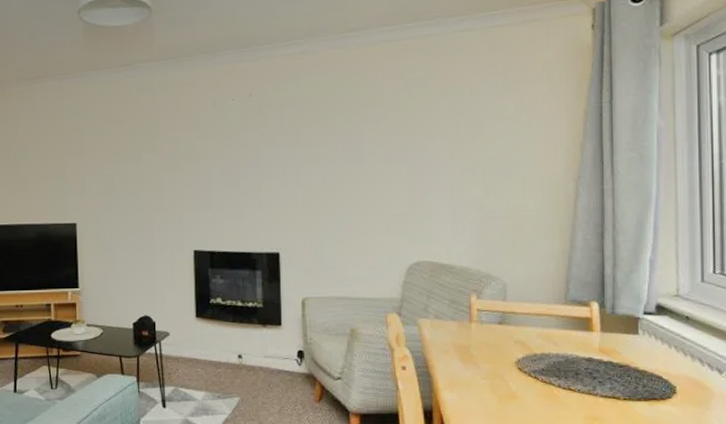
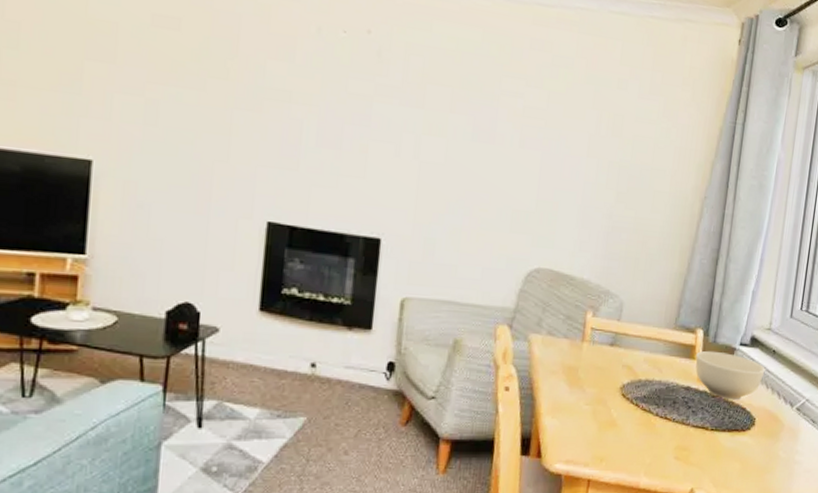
bowl: none [594,322,679,368] -> present [695,350,765,399]

